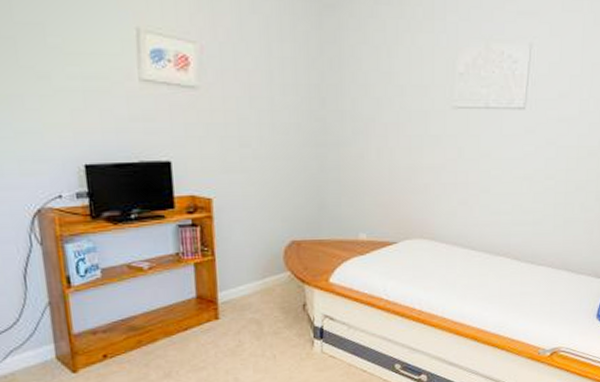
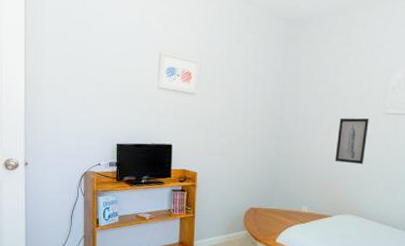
wall art: none [395,115,435,174] -> present [335,118,369,164]

